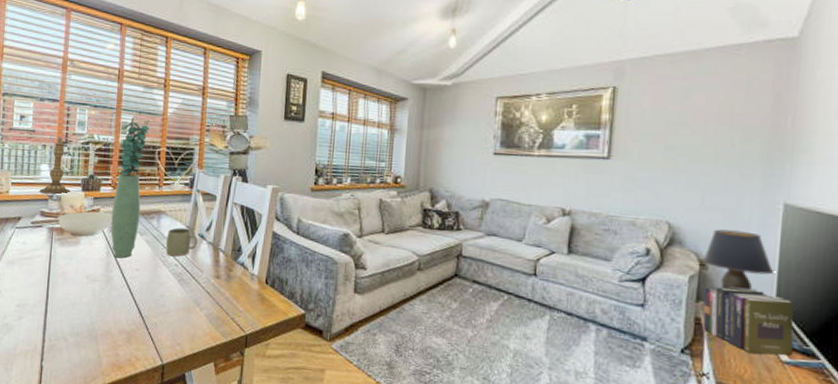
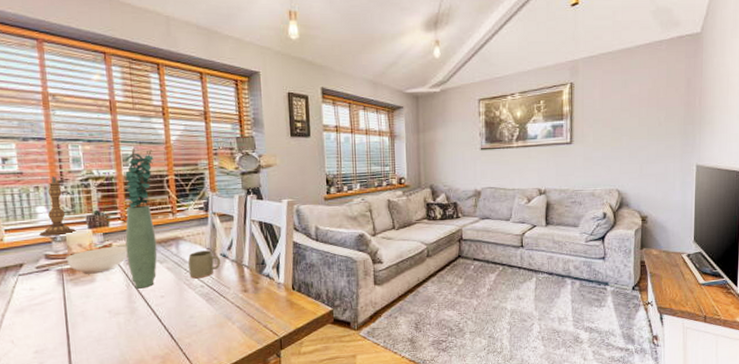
table lamp: present [701,229,775,291] -> none [643,189,692,236]
books: present [703,286,794,356] -> none [645,233,707,282]

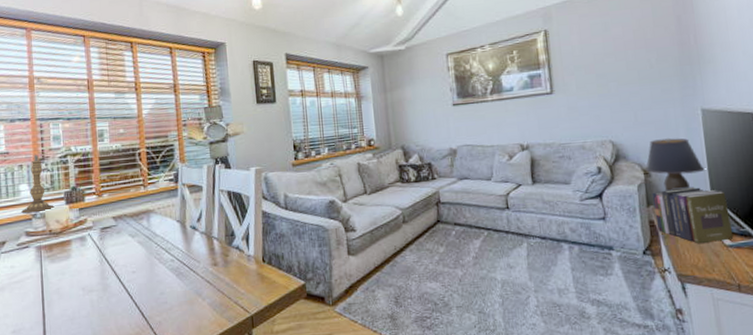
bowl: present [66,246,128,274] -> none [44,221,102,250]
vase: present [125,149,158,289] -> none [99,124,130,264]
mug: present [187,250,220,279] -> none [158,223,190,253]
table lamp: none [643,189,692,236] -> present [645,137,705,191]
books: none [645,233,707,282] -> present [651,186,734,244]

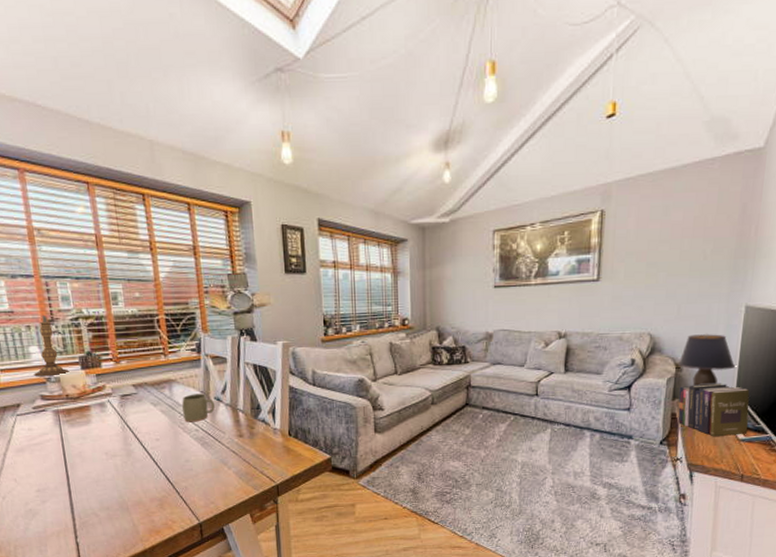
mug: none [158,223,190,253] -> present [181,393,215,422]

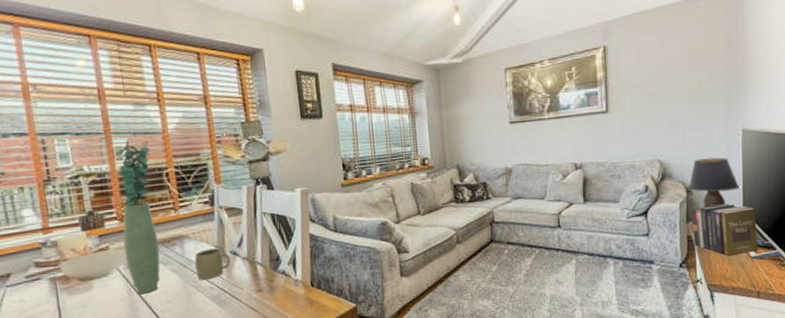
candlestick: present [34,314,68,377] -> none [27,174,67,242]
bowl: none [61,387,122,416] -> present [58,248,128,282]
vase: none [114,286,151,431] -> present [118,140,161,295]

